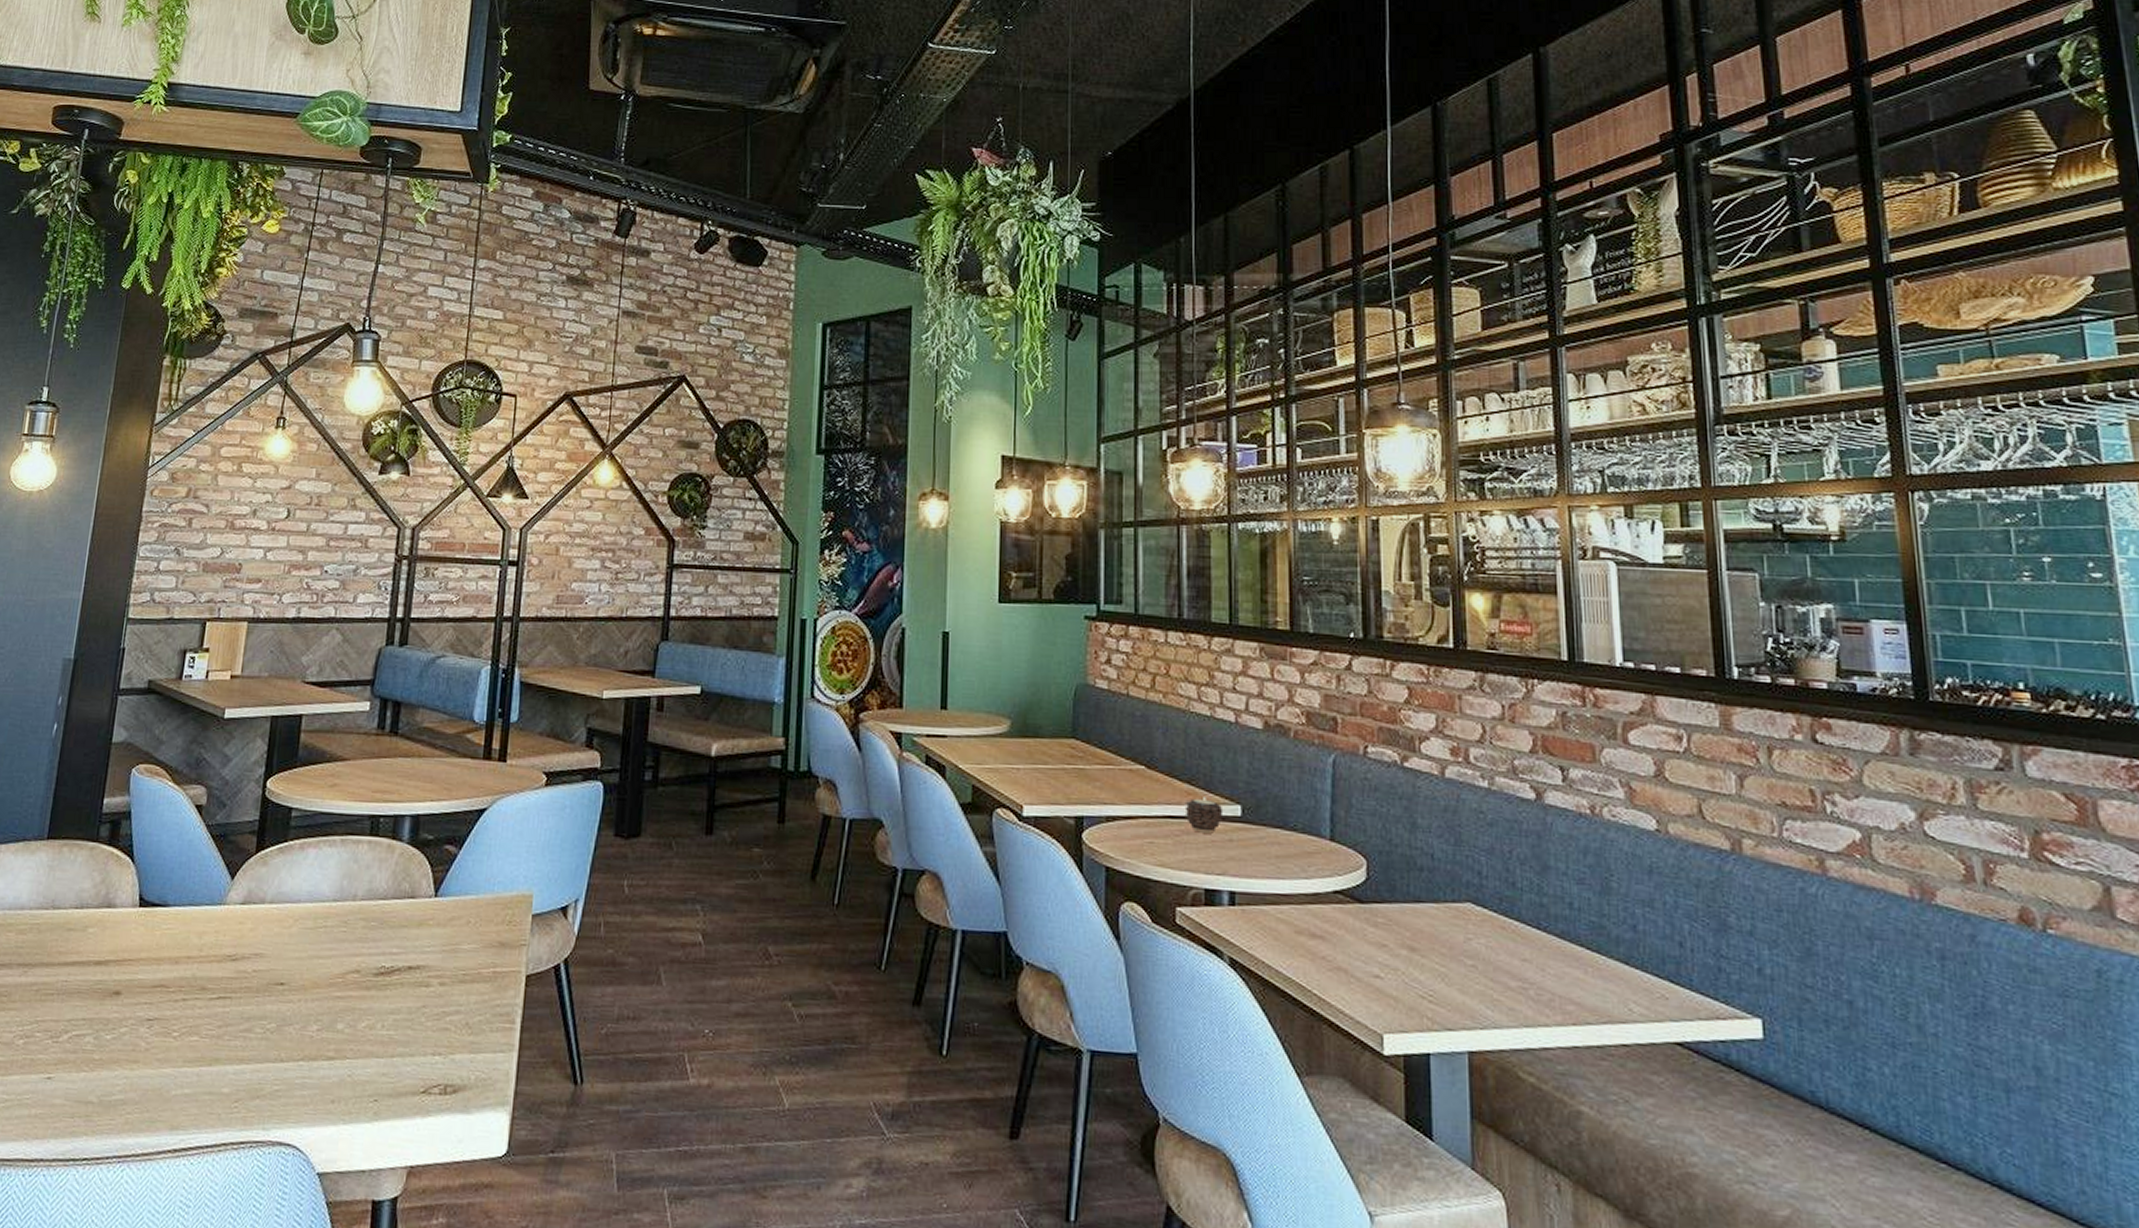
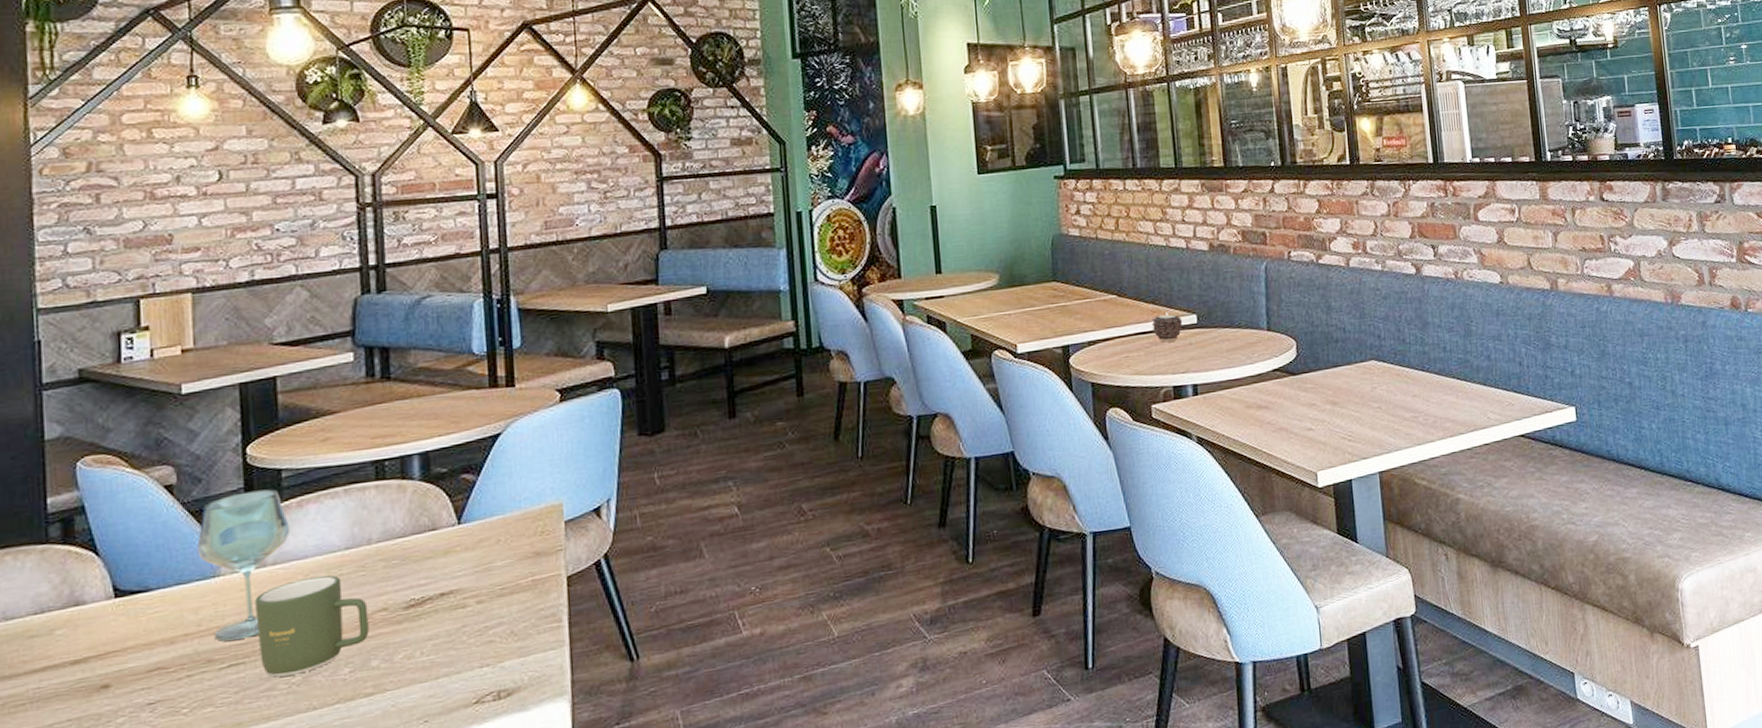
wine glass: none [210,824,291,973] -> present [197,489,291,641]
mug: none [244,923,343,1021] -> present [255,575,369,677]

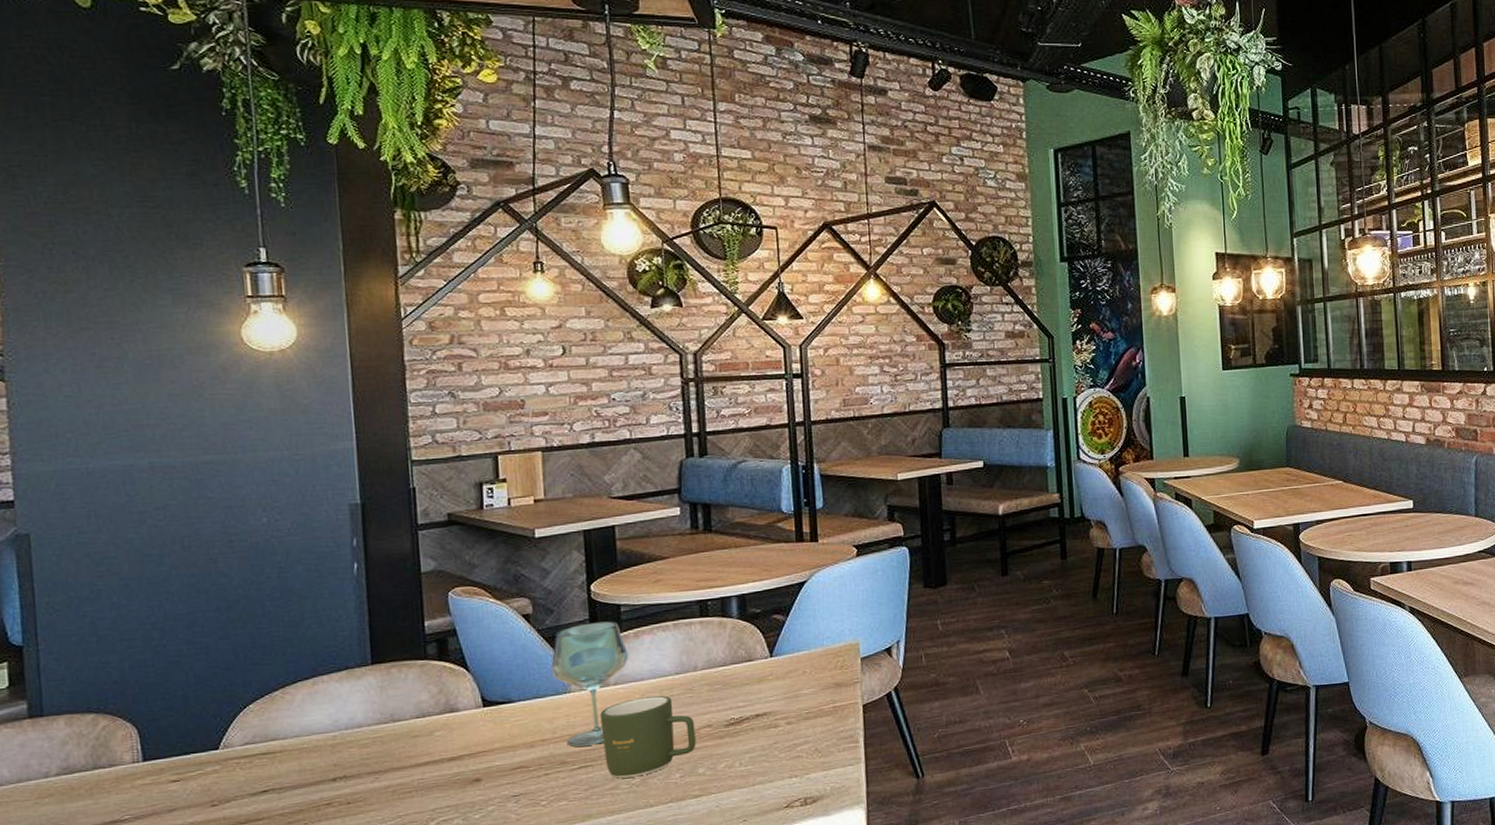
candle: present [1152,312,1183,342] -> none [1374,498,1401,524]

